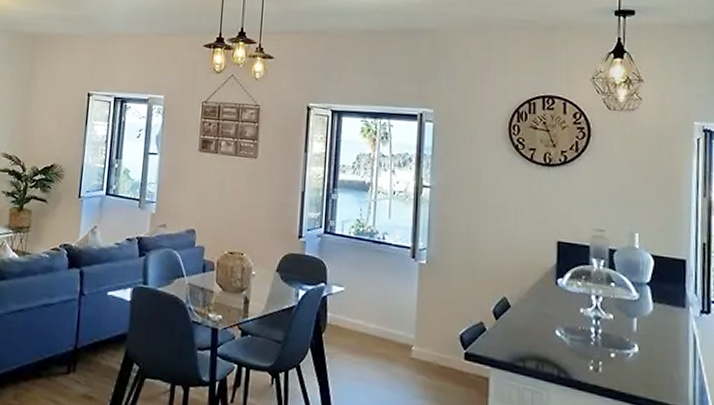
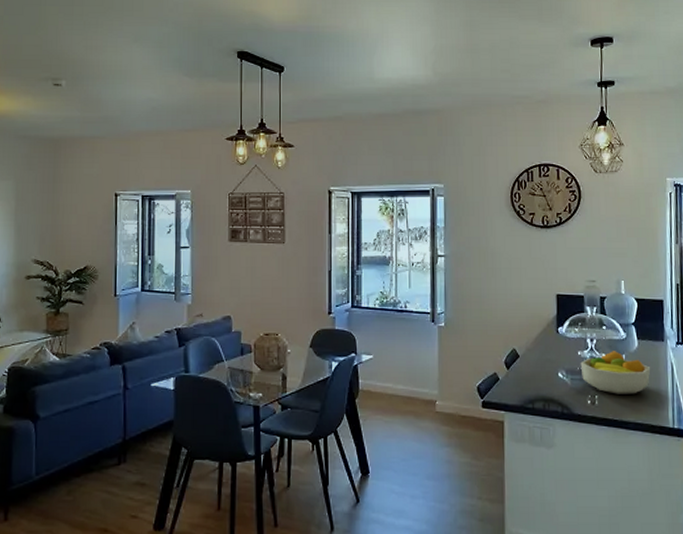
fruit bowl: none [582,312,668,366] -> present [580,351,651,394]

